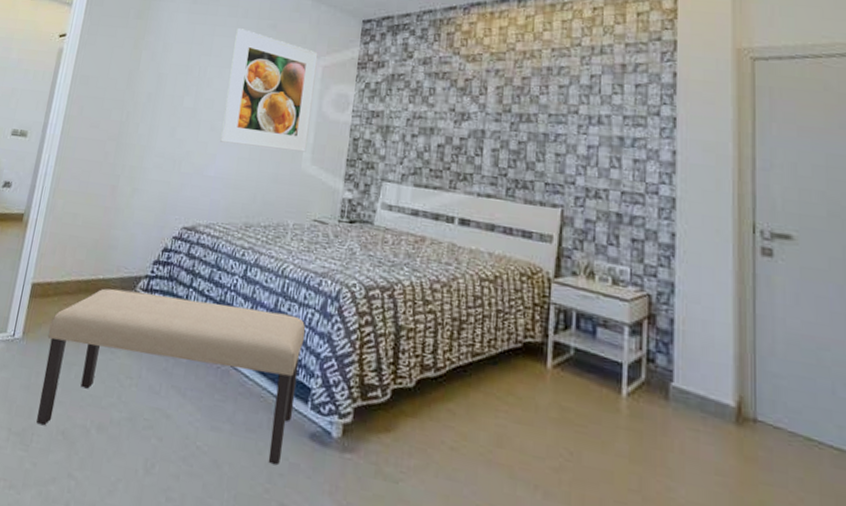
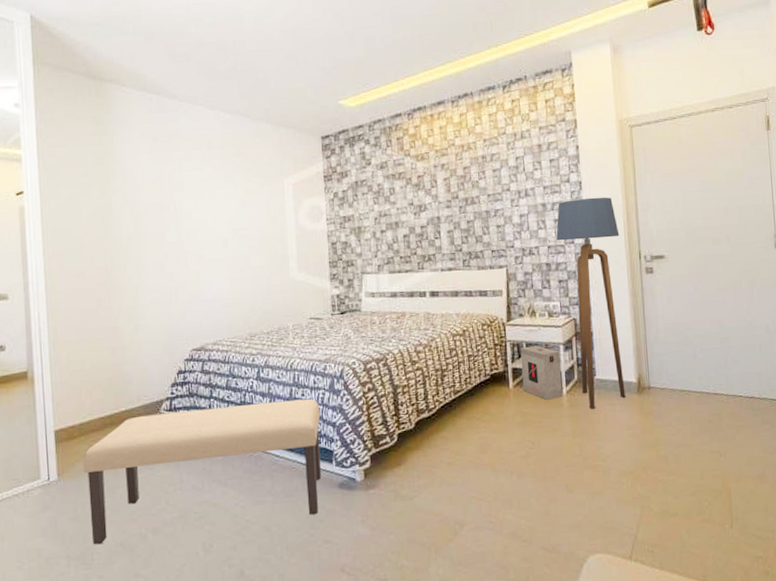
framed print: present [220,28,318,152] -> none [203,160,292,268]
box: none [565,316,623,399] -> present [520,345,563,400]
floor lamp: none [634,138,725,429] -> present [556,197,626,409]

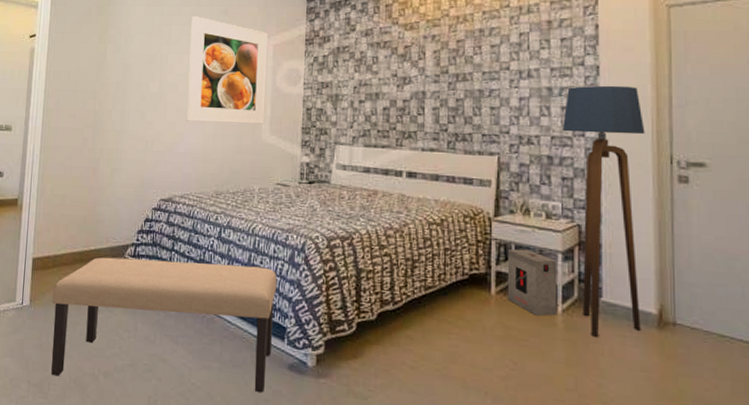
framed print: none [203,160,292,268] -> present [186,16,268,124]

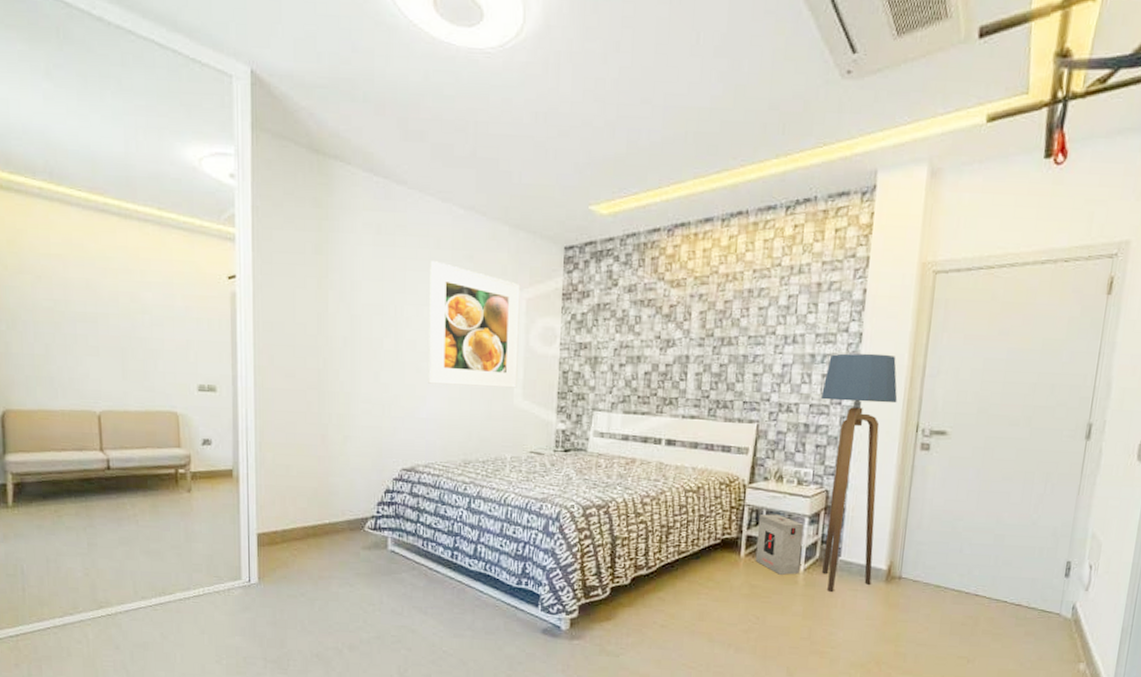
bench: present [51,257,278,393] -> none [284,530,531,657]

